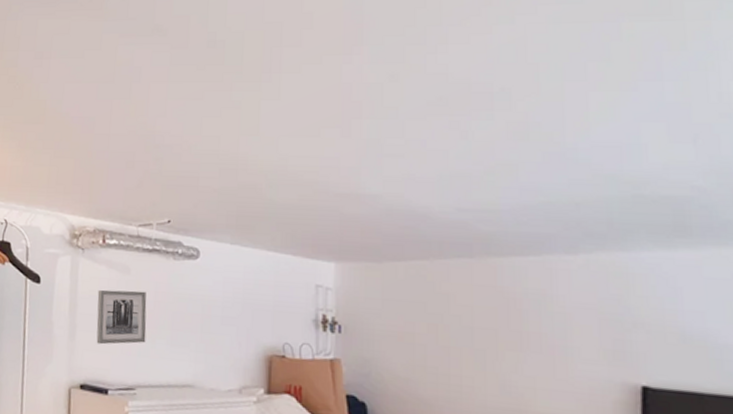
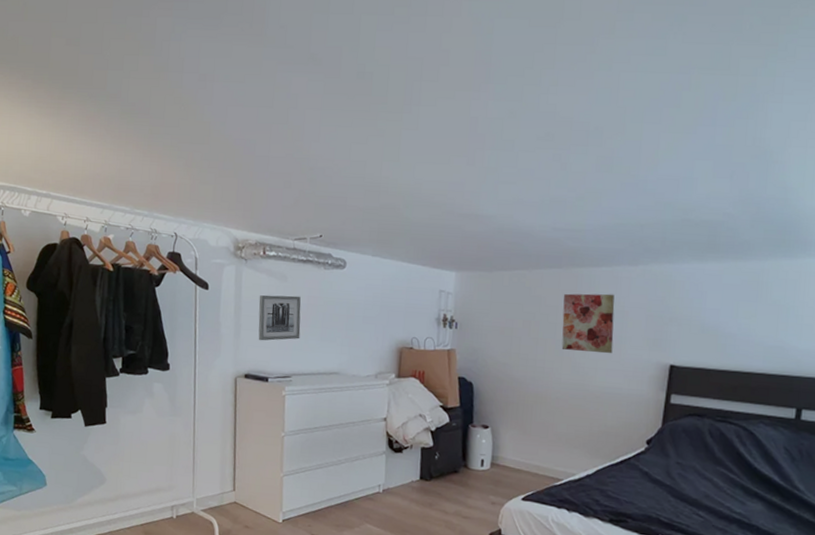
wall art: none [478,289,556,370] -> present [561,293,615,354]

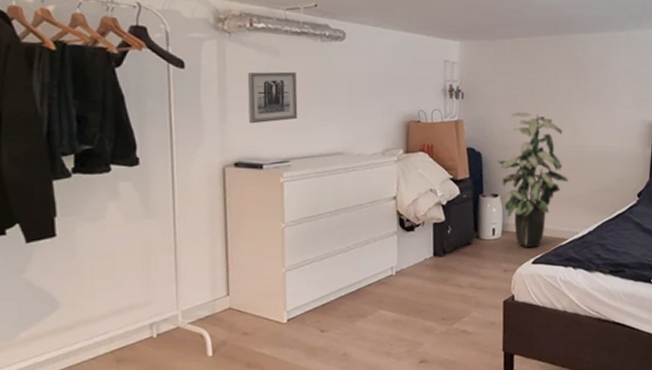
indoor plant: none [489,344,566,485] -> present [497,111,568,248]
wall art: present [561,293,615,354] -> none [561,58,606,116]

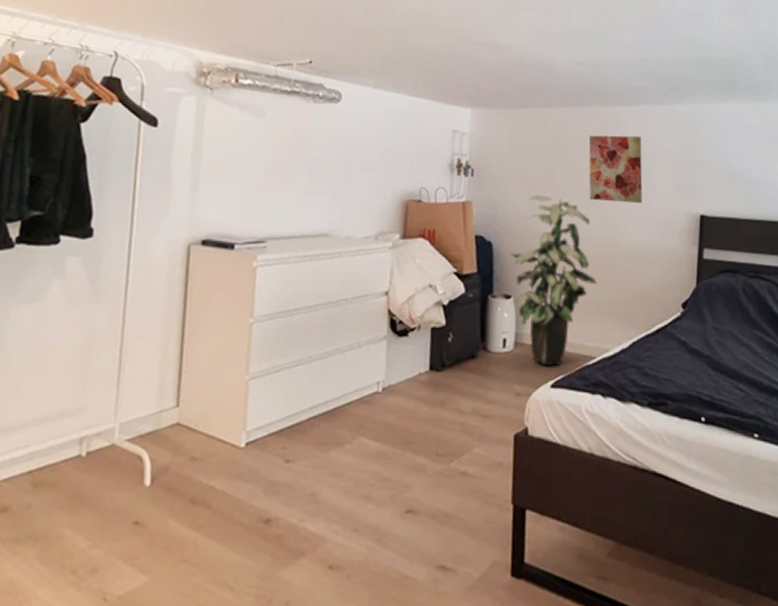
wall art: present [247,71,298,124] -> none [223,134,283,195]
wall art: none [561,58,606,116] -> present [588,135,643,204]

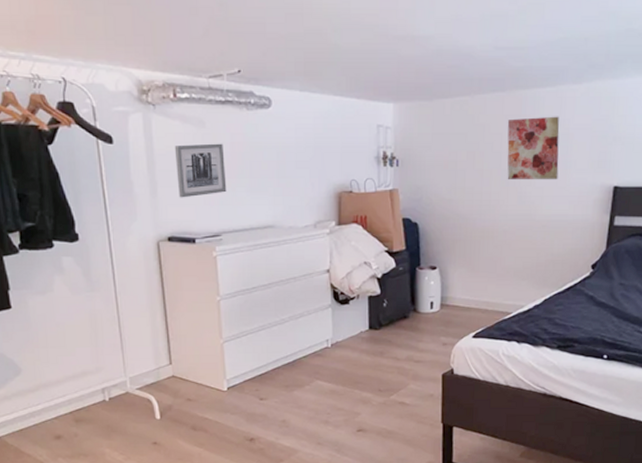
wall art: none [223,134,283,195] -> present [174,143,227,198]
indoor plant: present [511,194,597,367] -> none [435,178,513,322]

